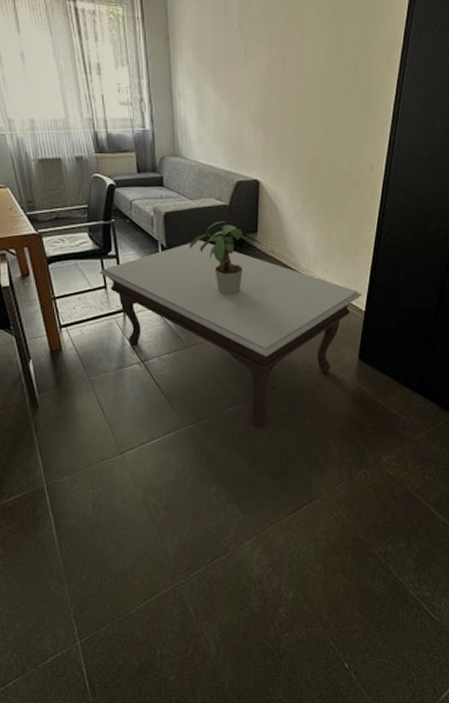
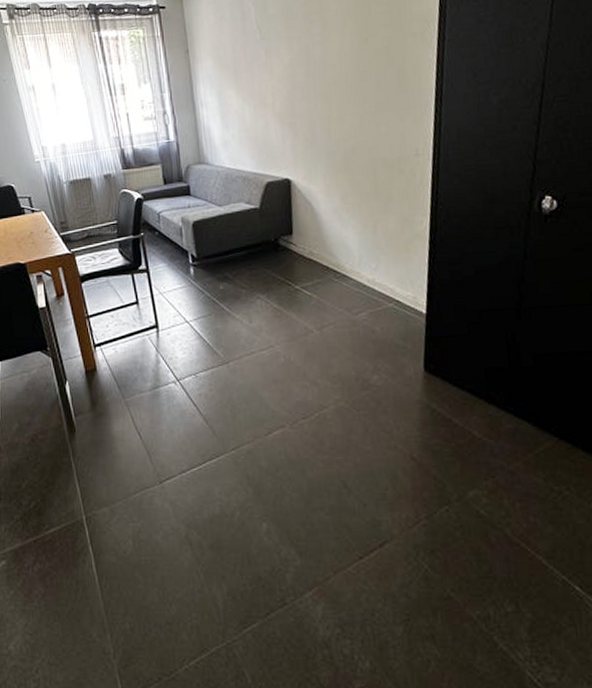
coffee table: present [99,240,362,427] -> none [130,247,421,453]
potted plant: present [189,221,246,296] -> none [220,225,281,305]

